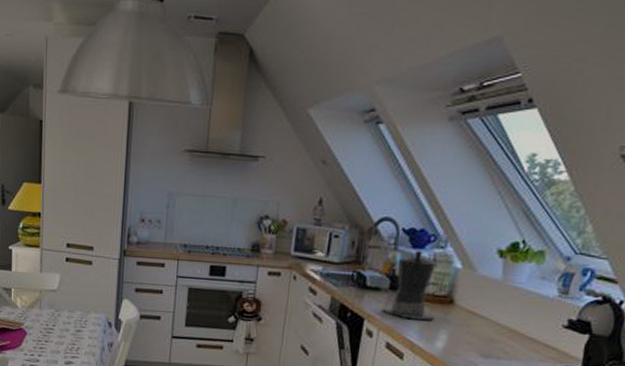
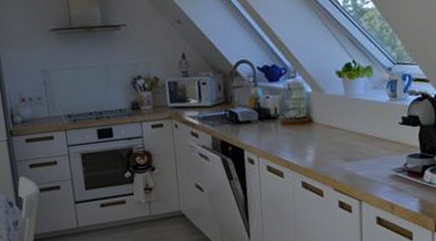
coffee maker: present [381,251,436,321] -> none [256,83,301,142]

